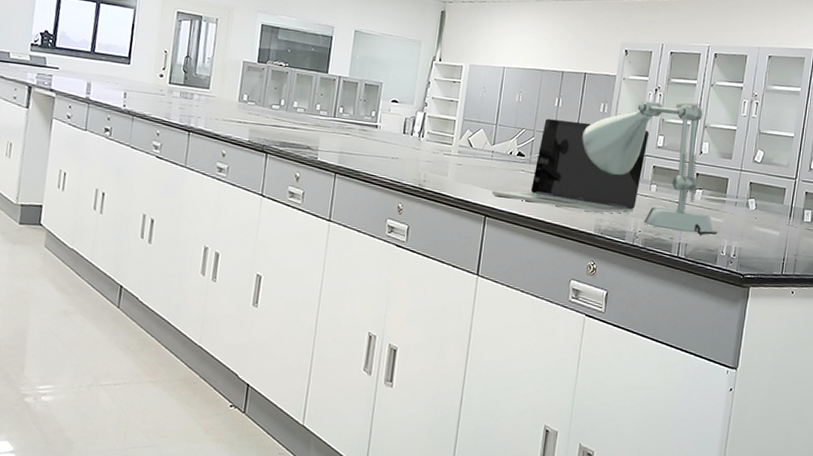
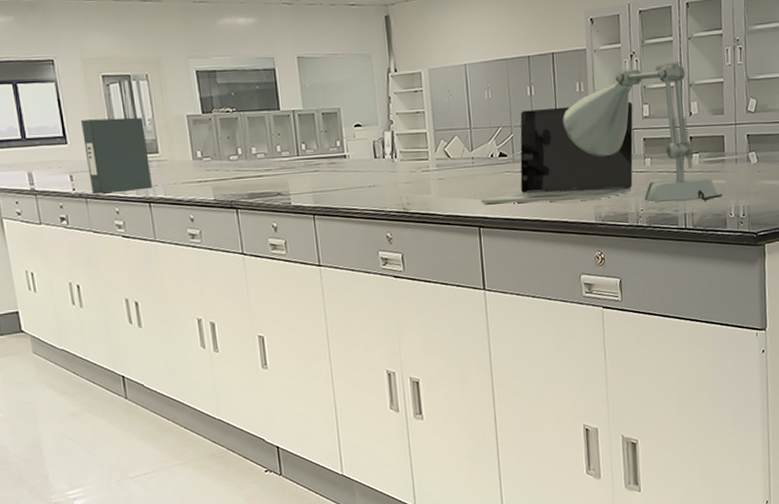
binder: none [140,46,204,119] -> present [81,117,152,195]

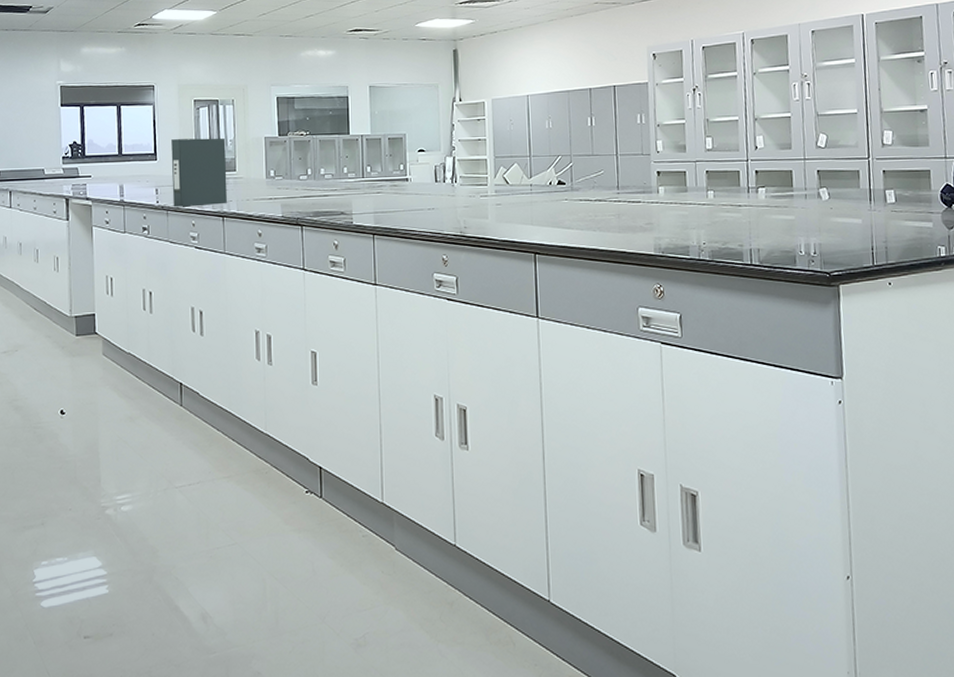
laptop: present [481,101,634,204] -> none [537,134,696,232]
desk lamp: present [562,61,723,203] -> none [623,95,792,237]

